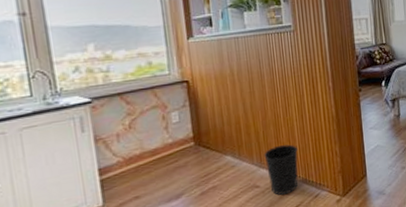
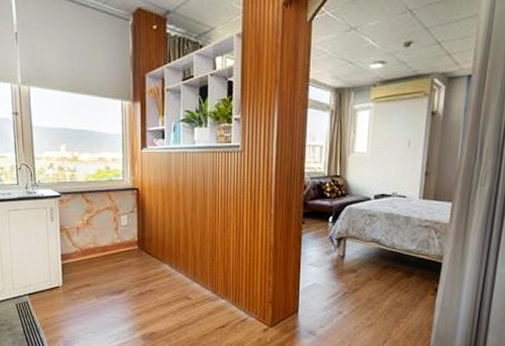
wastebasket: present [264,144,298,196] -> none [198,264,231,312]

